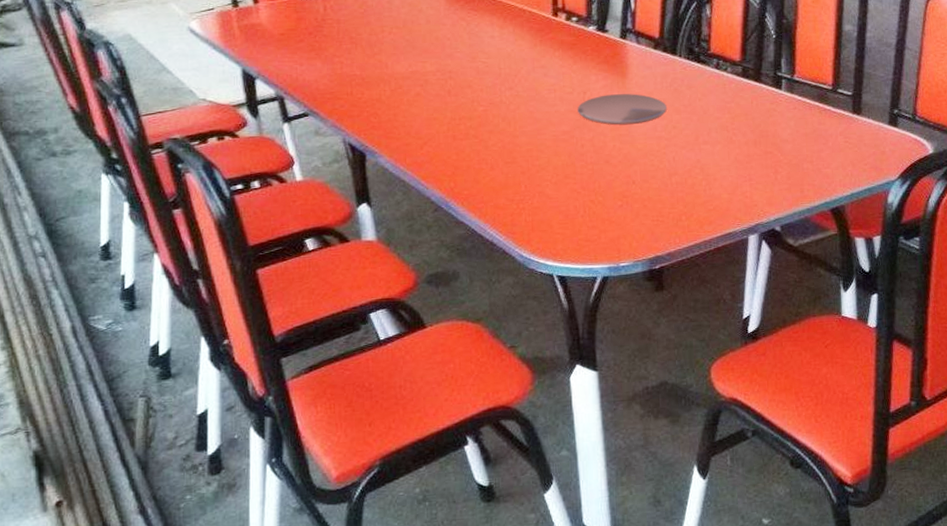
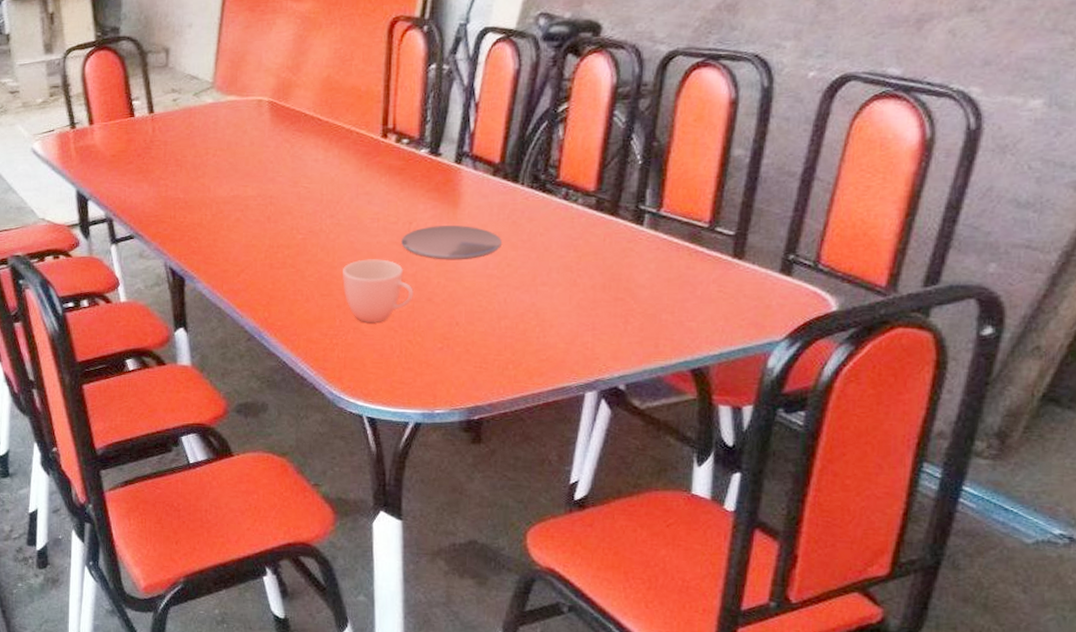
cup: none [525,127,592,187] -> present [342,259,414,323]

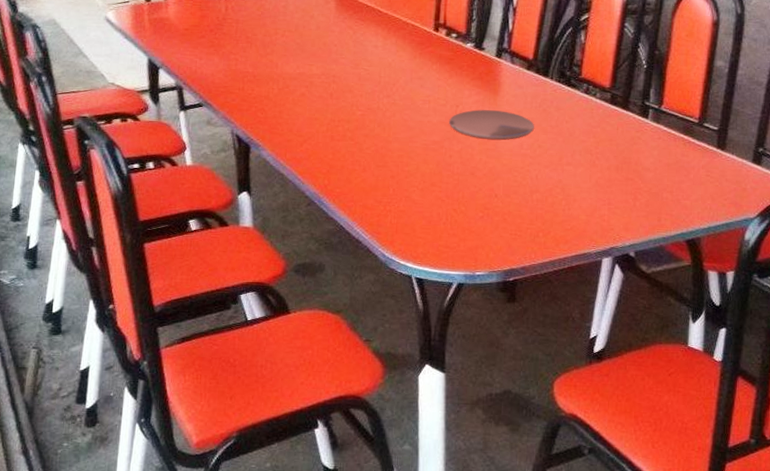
cup: present [342,259,414,323] -> none [396,136,459,193]

